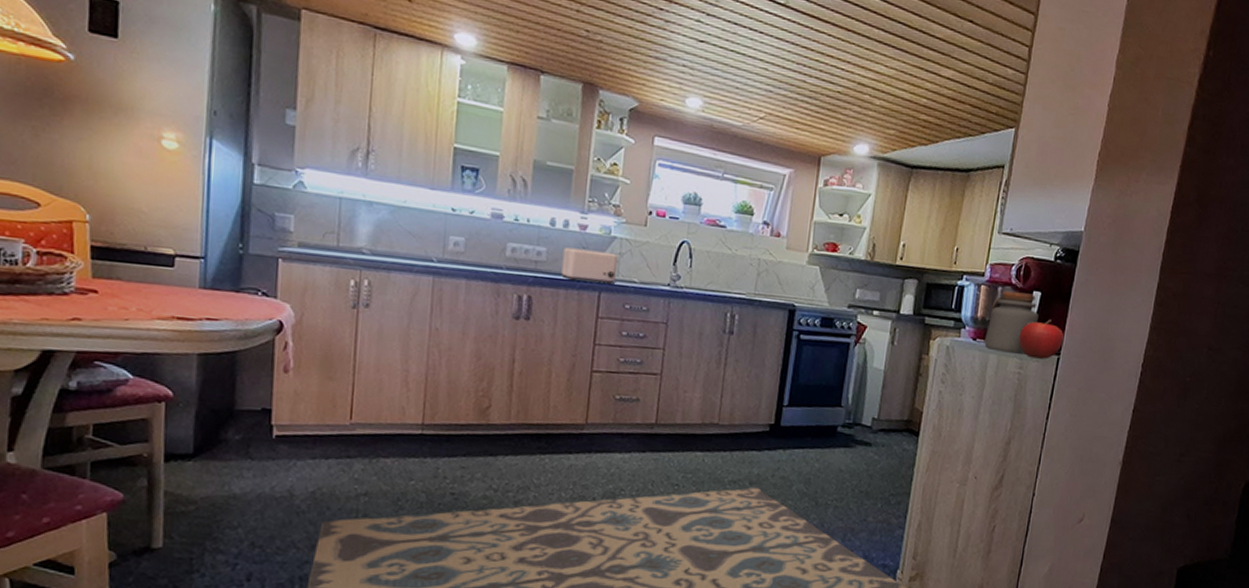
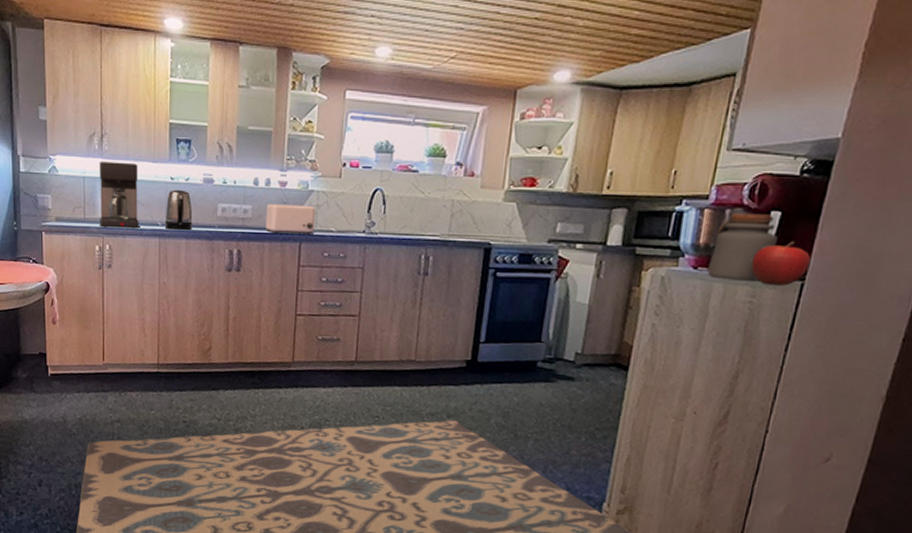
coffee maker: none [357,182,413,264] -> present [99,161,139,229]
kettle: none [442,222,476,271] -> present [165,189,193,231]

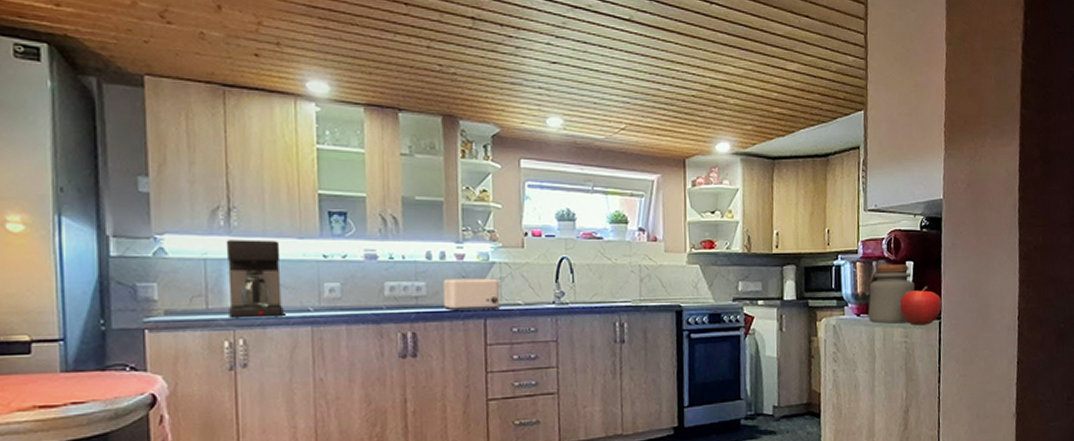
kettle: present [165,189,193,231] -> none [318,268,354,316]

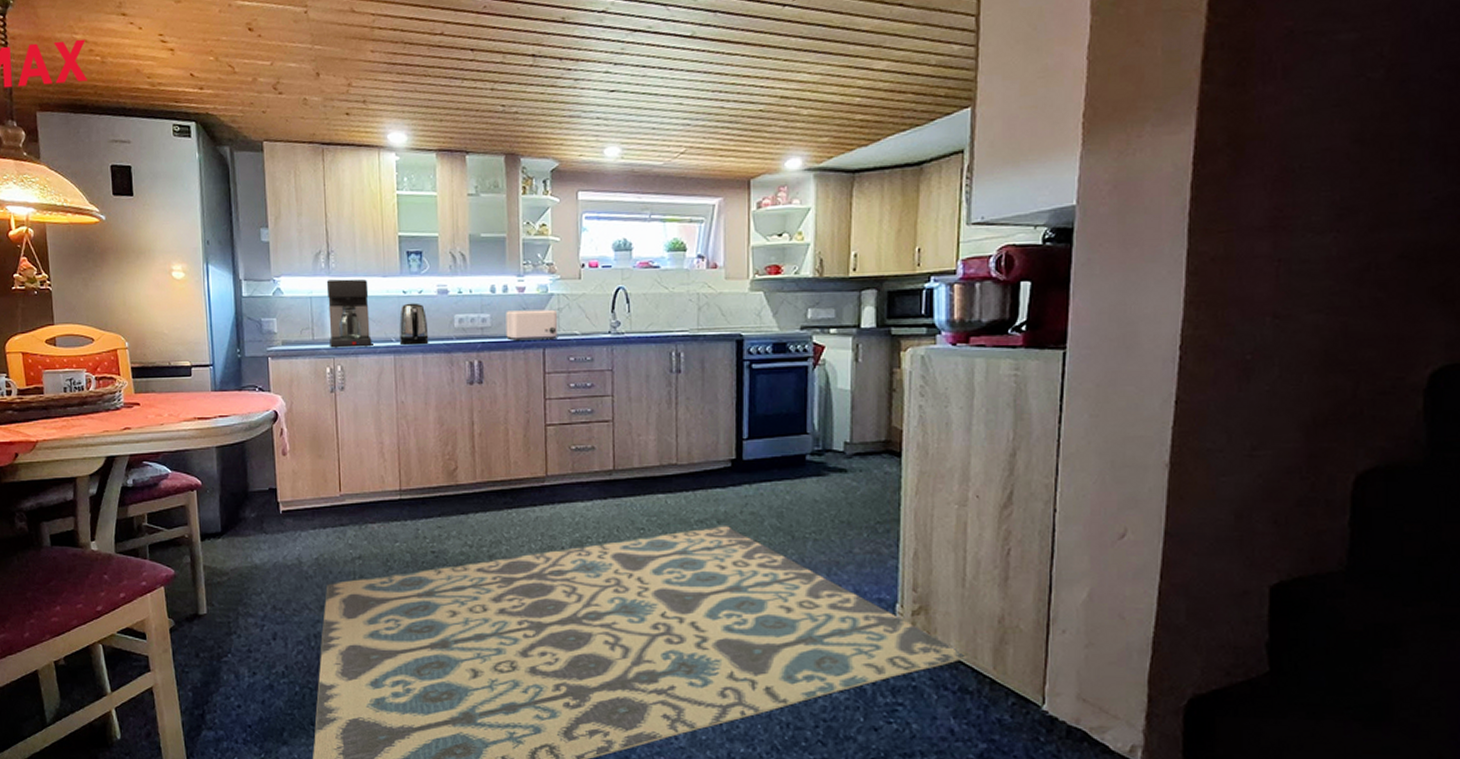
kettle: none [318,268,354,316] -> present [399,302,429,346]
jar: present [868,264,915,325] -> none [967,285,1031,355]
fruit: present [900,286,942,326] -> none [1010,310,1069,356]

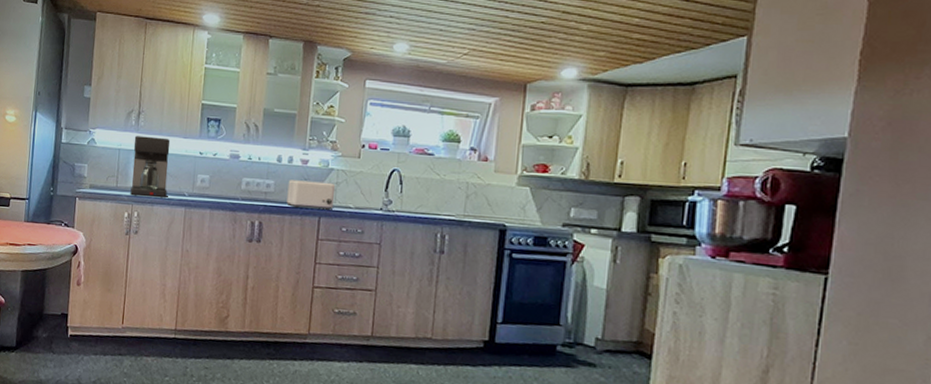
kettle: present [399,302,429,346] -> none [192,163,218,202]

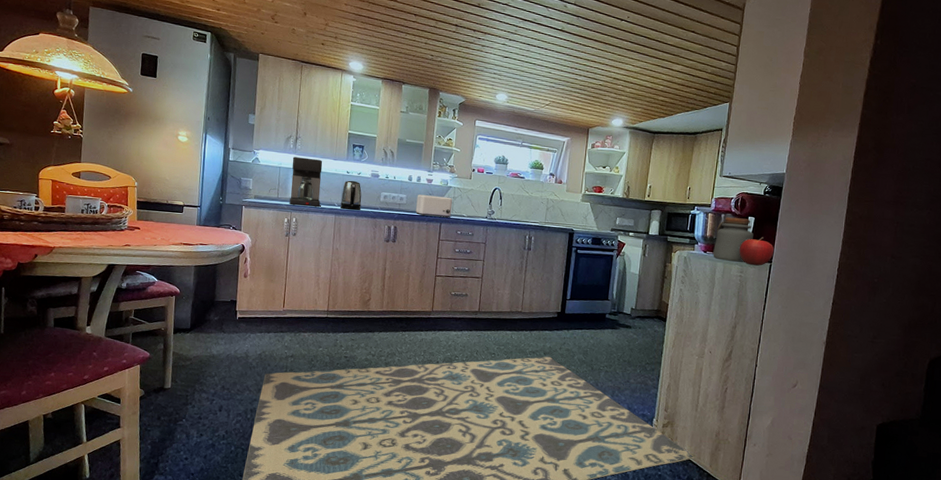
kettle: none [192,163,218,202] -> present [340,180,362,211]
jar: none [726,205,795,275] -> present [713,217,754,263]
fruit: none [771,235,832,279] -> present [739,237,775,266]

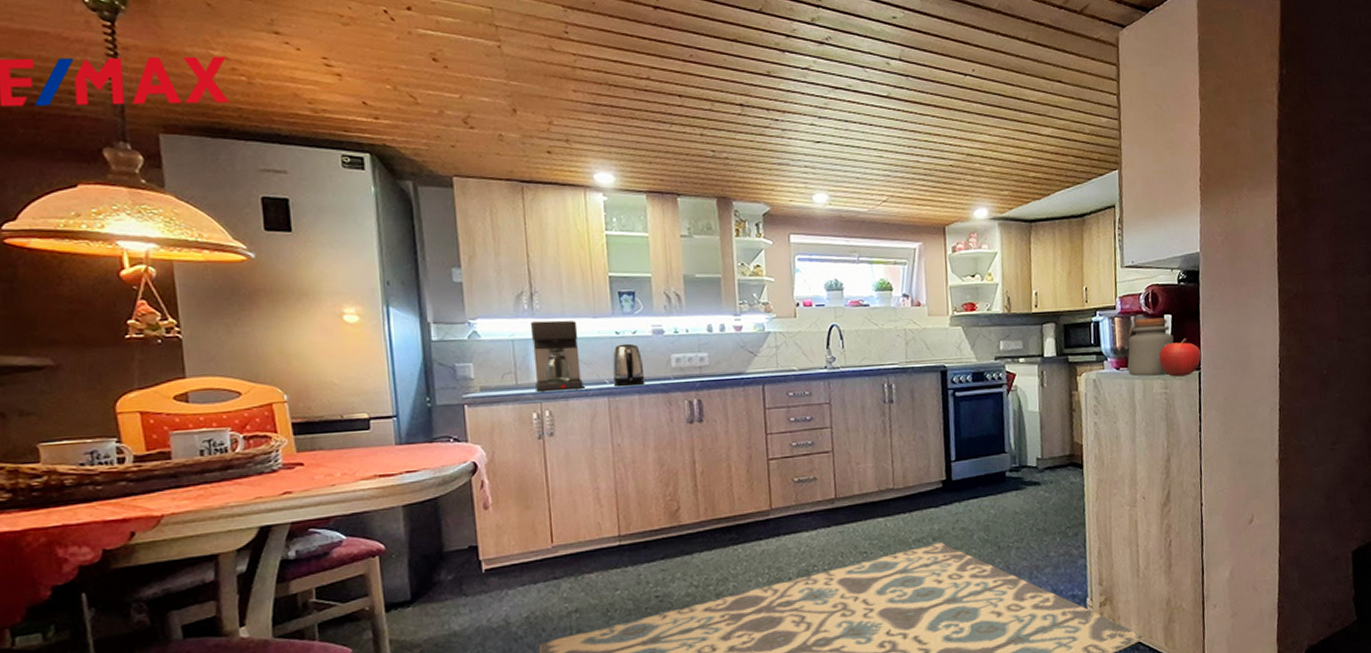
toaster: present [416,194,453,219] -> none [723,347,777,380]

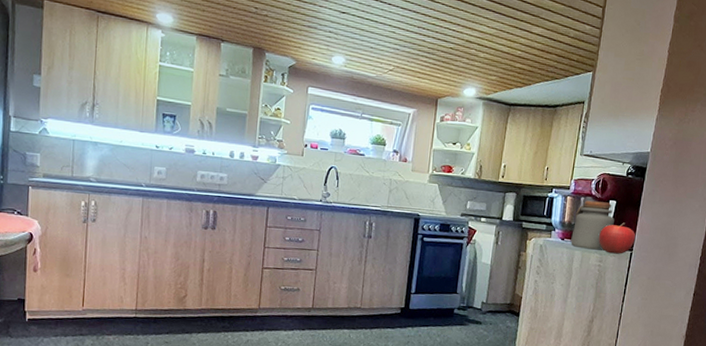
coffee maker: present [530,320,583,393] -> none [87,127,127,189]
kettle: present [612,343,645,387] -> none [149,156,175,193]

